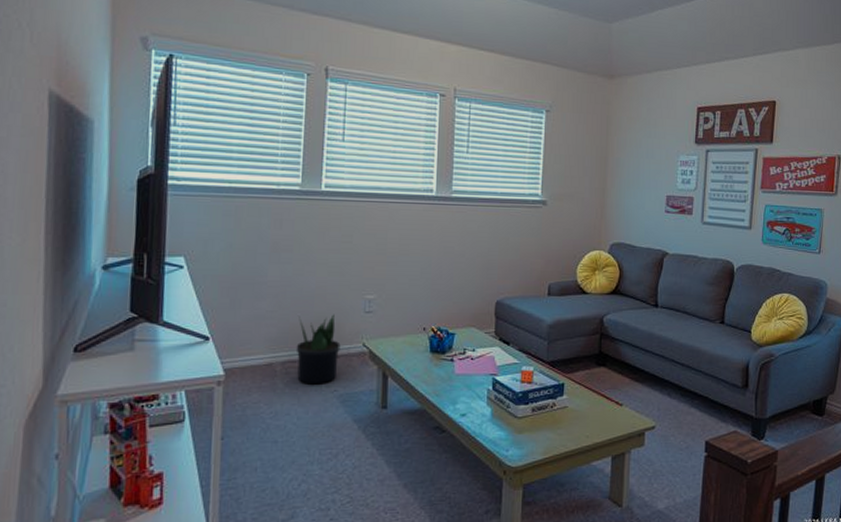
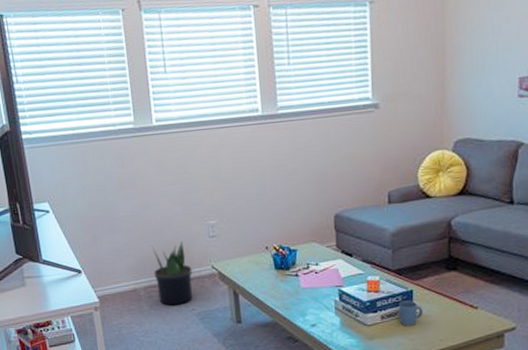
mug: none [549,394,573,420] -> present [398,301,423,326]

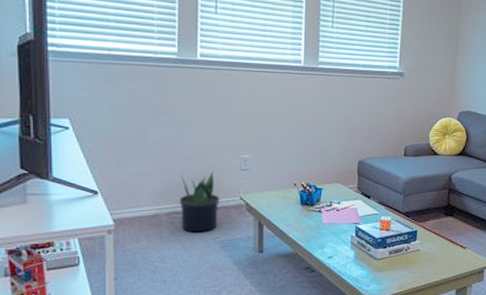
mug: present [398,301,423,326] -> none [404,239,424,261]

